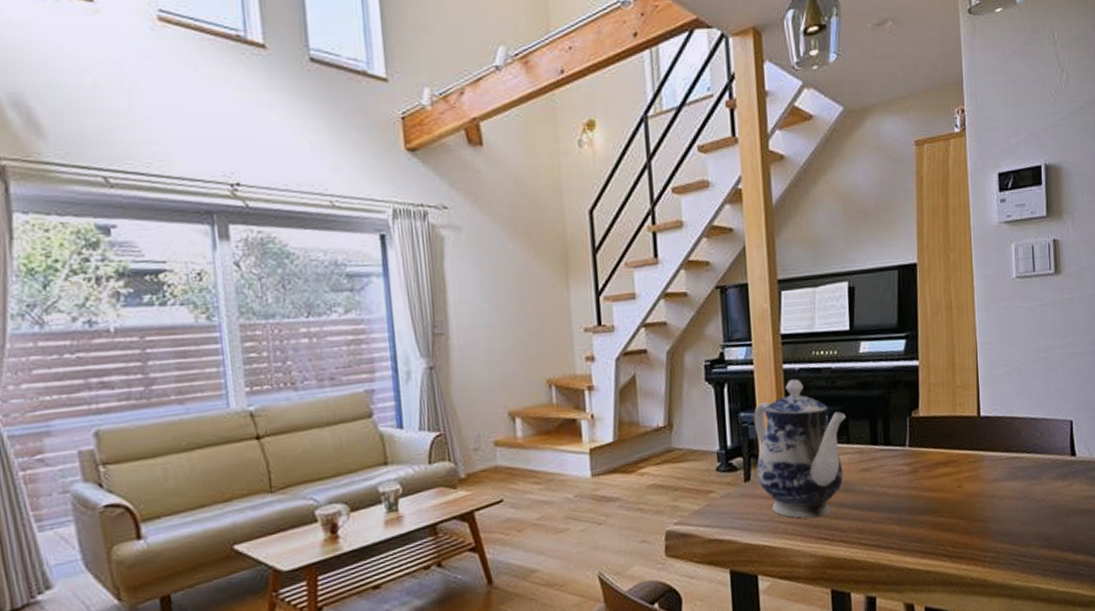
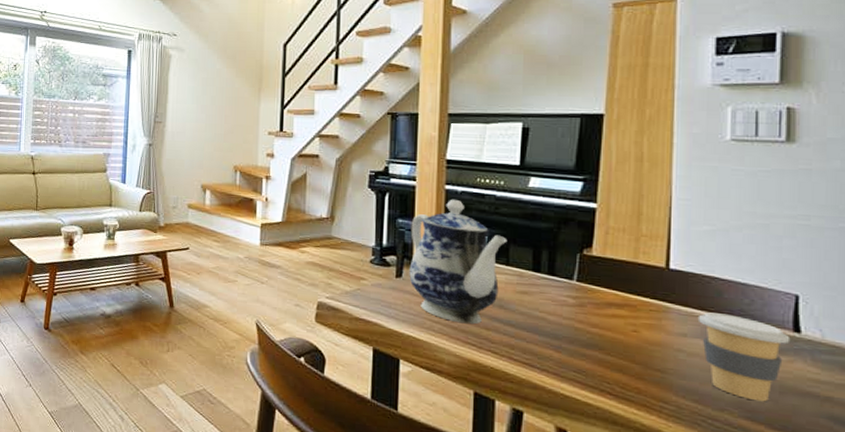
coffee cup: none [1004,451,1070,529] -> present [697,312,791,402]

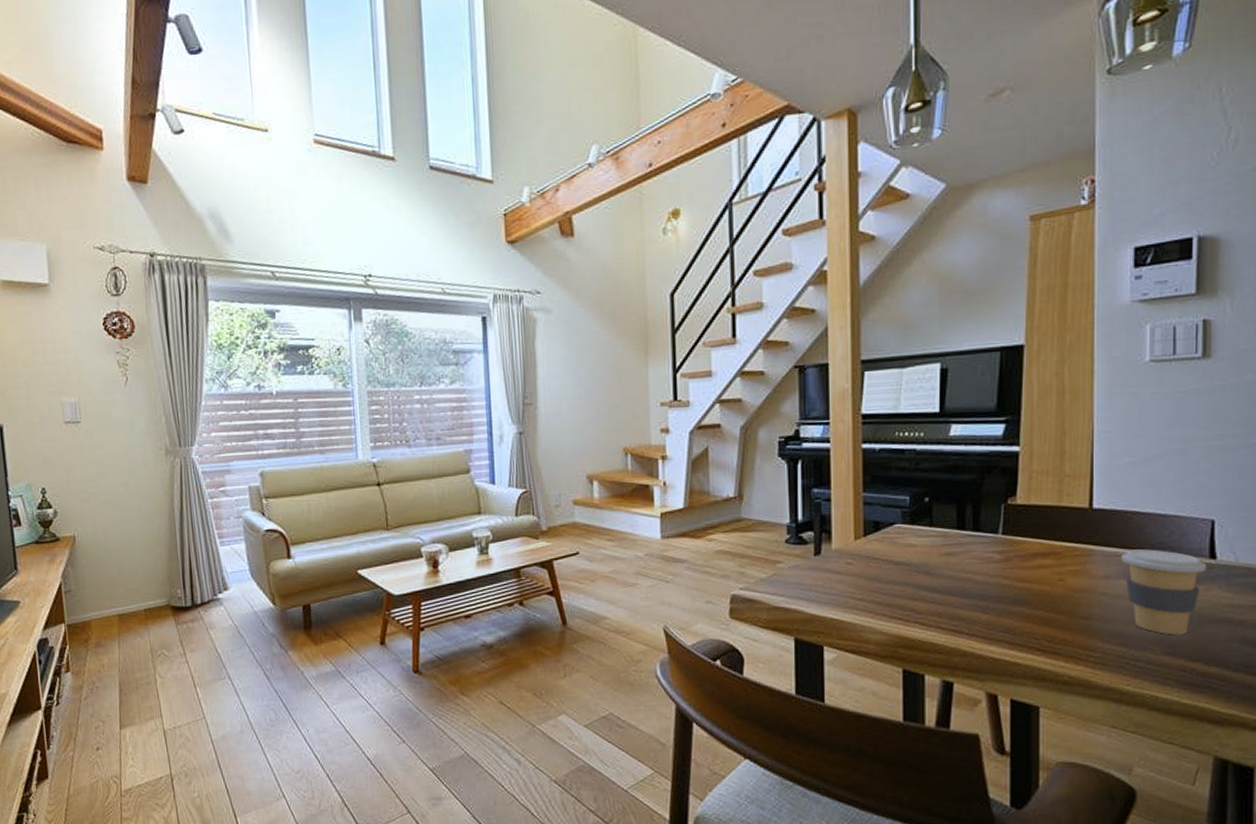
teapot: present [409,199,508,324] -> none [827,458,930,597]

